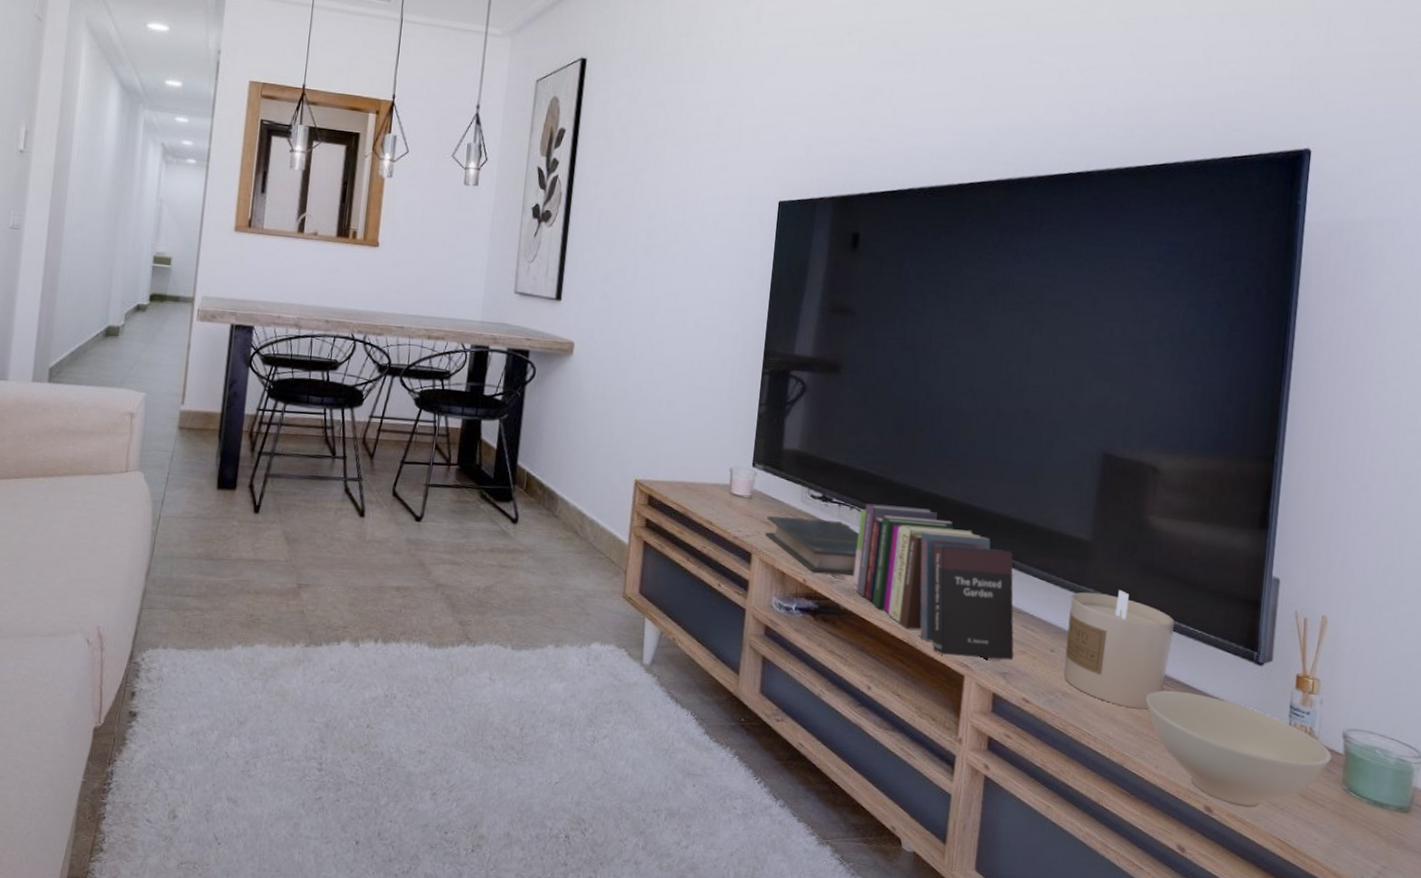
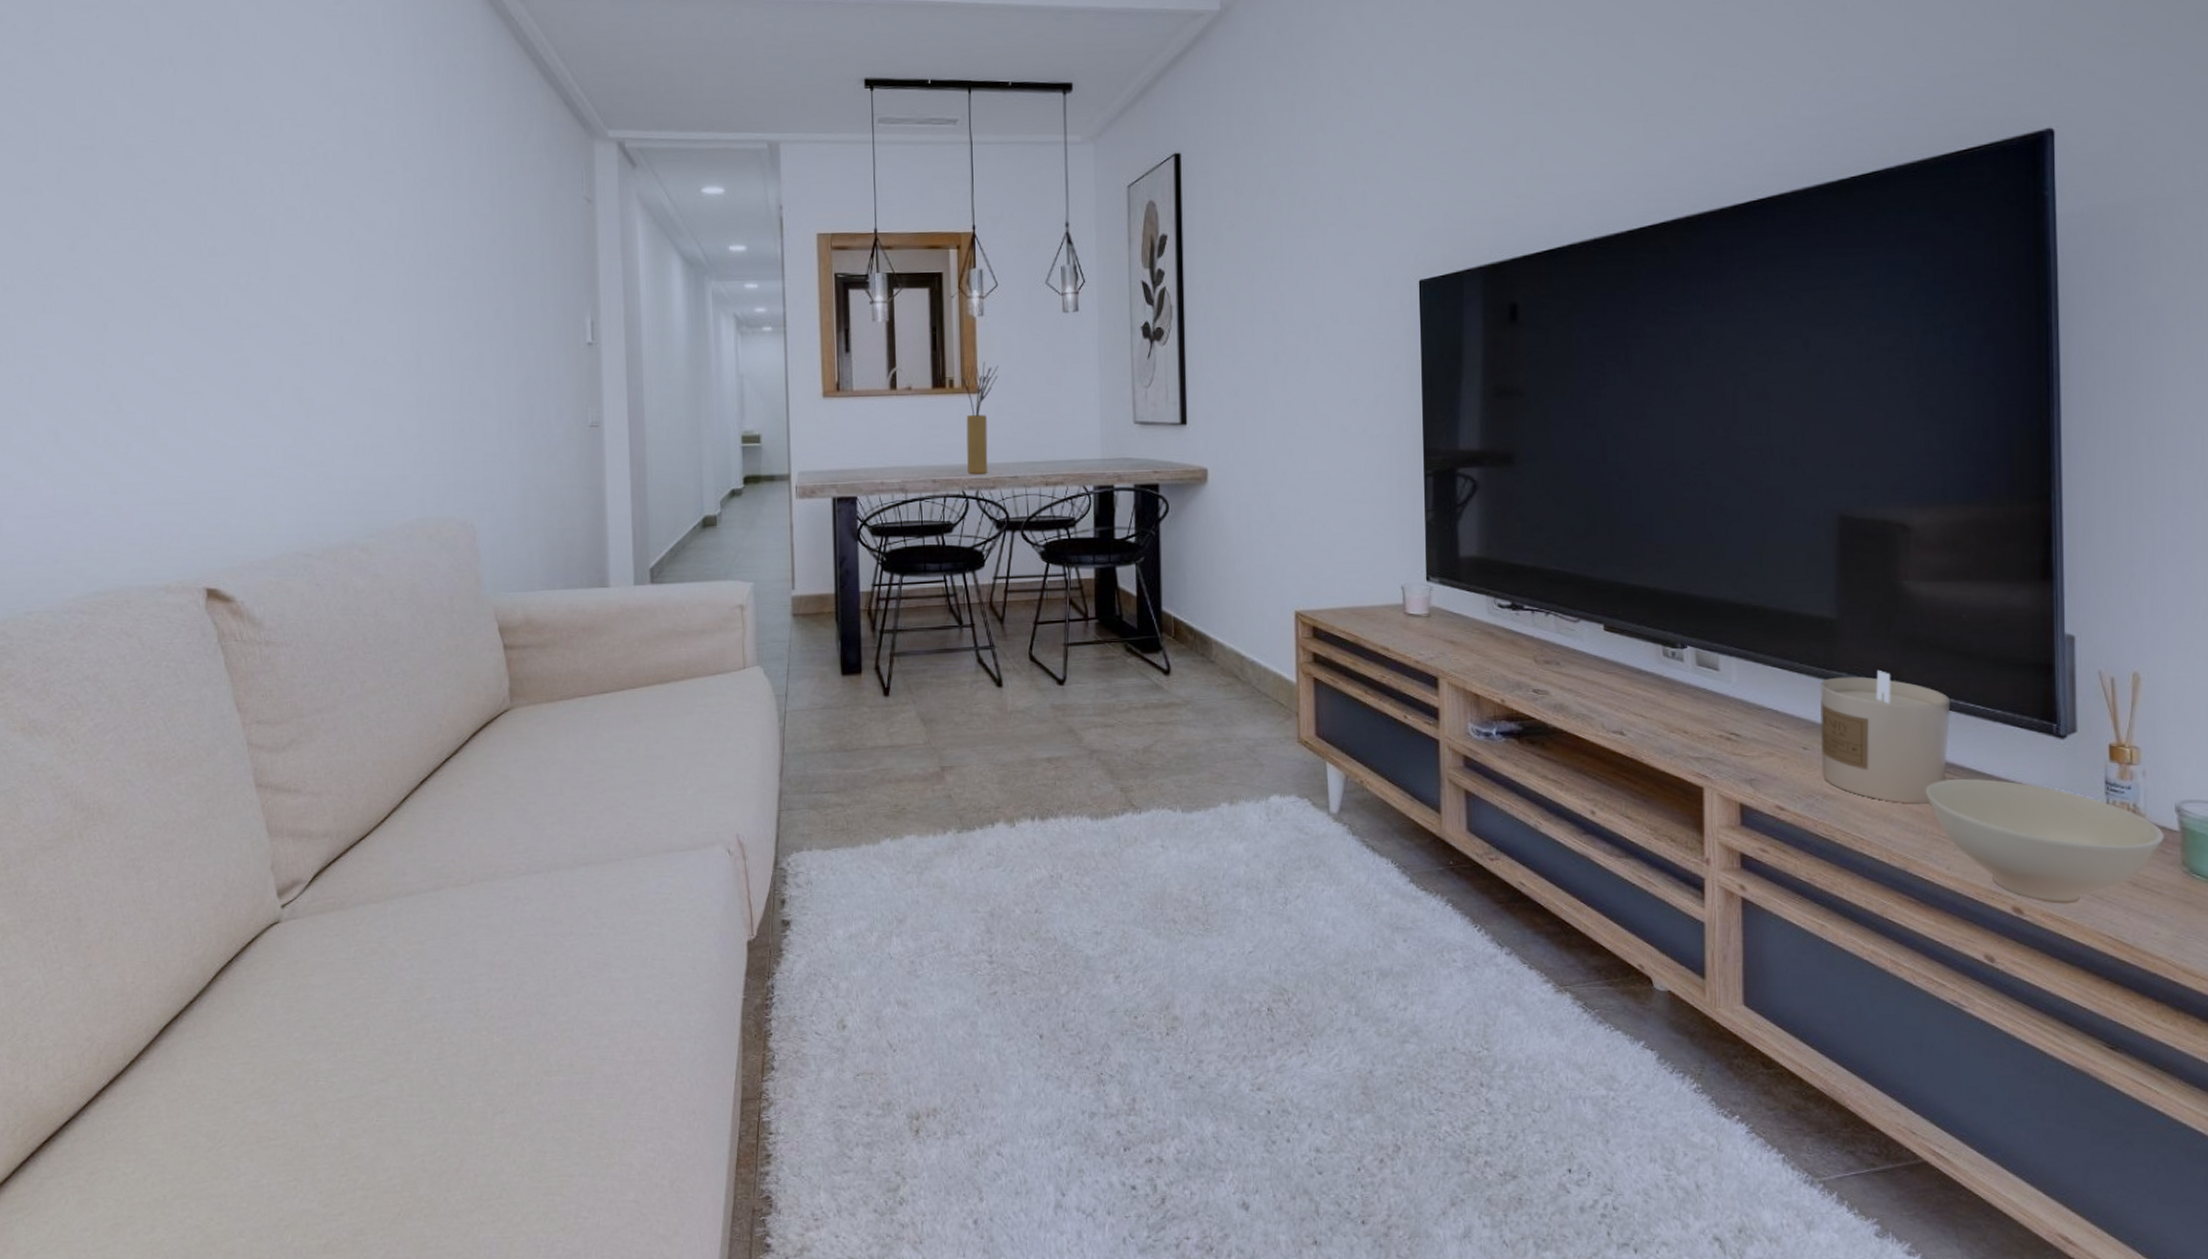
vase: none [359,219,399,322] -> present [962,362,999,475]
book: present [765,516,860,577] -> none [1450,630,1560,691]
books: present [852,503,1014,661] -> none [1558,604,1759,767]

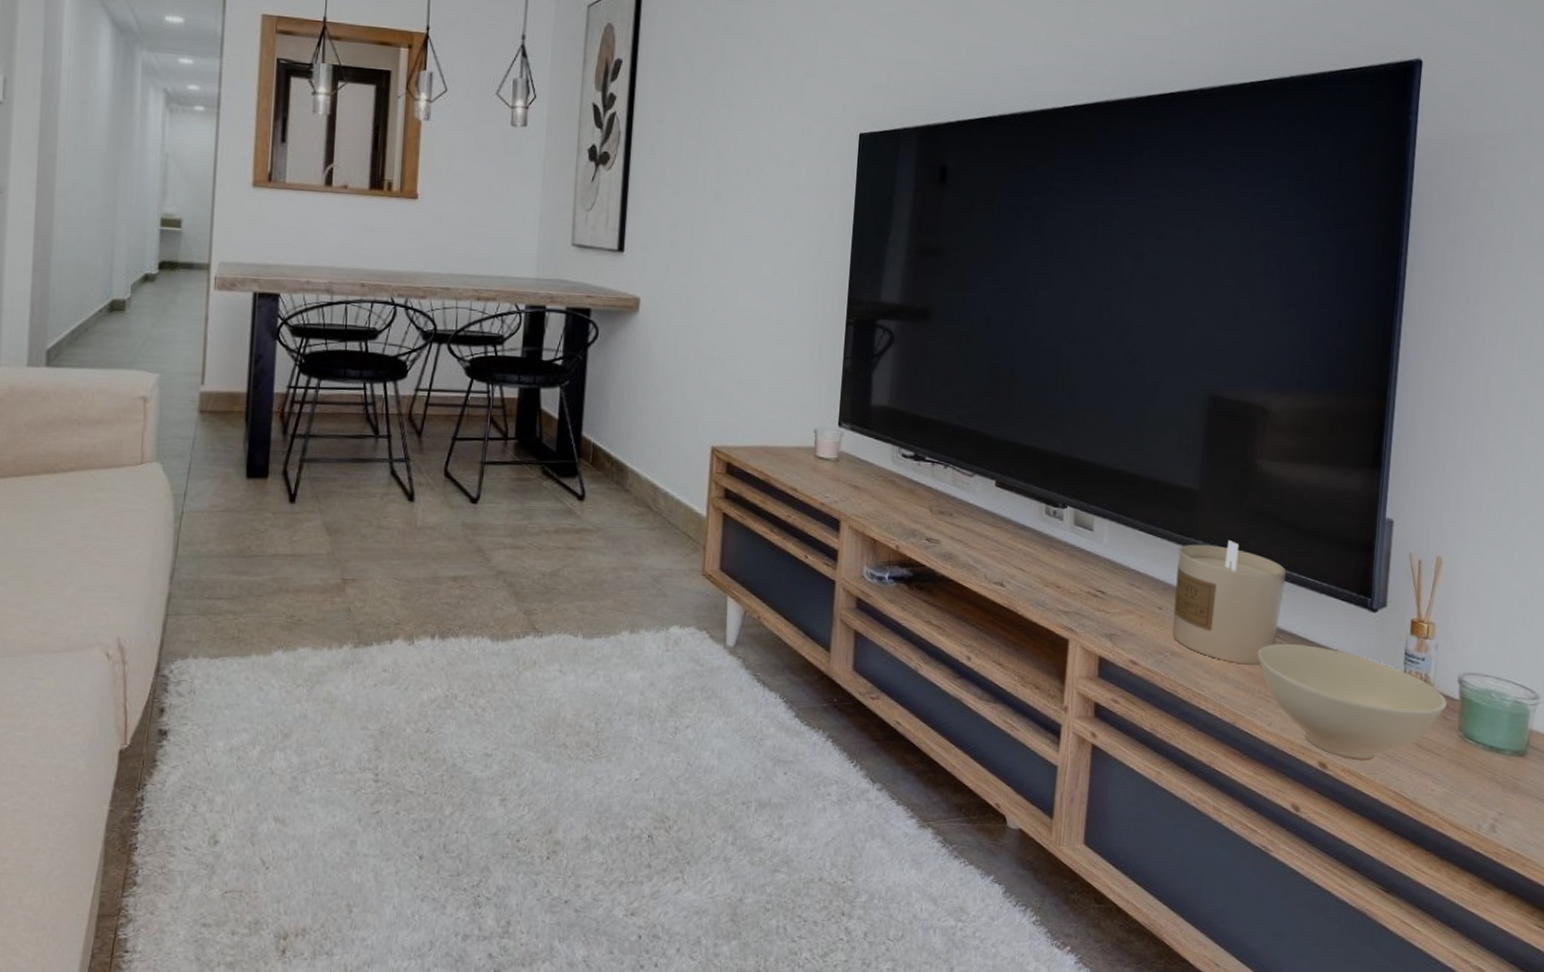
vase: present [962,362,999,475] -> none [398,167,440,283]

